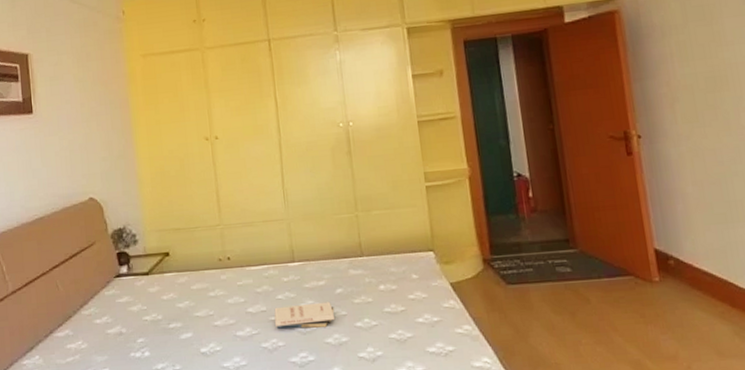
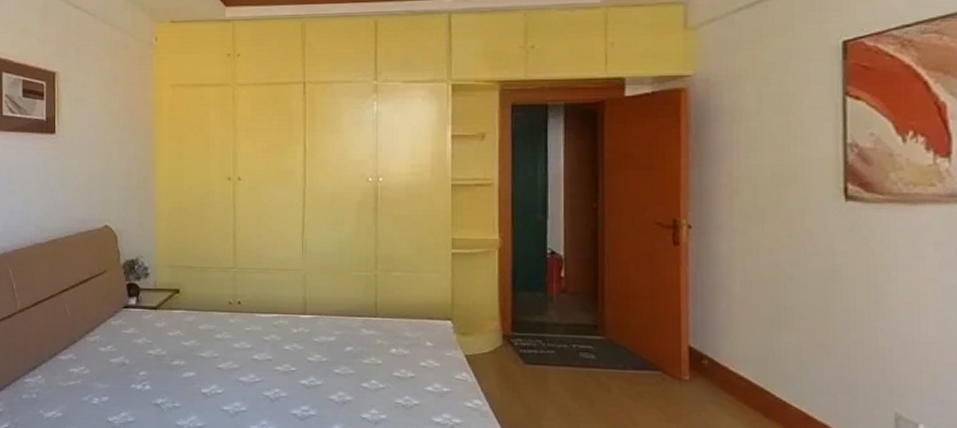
books: present [274,301,335,329] -> none [280,357,342,385]

